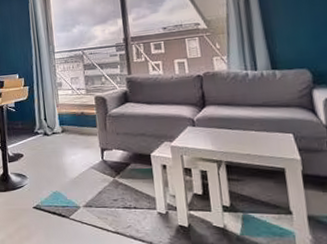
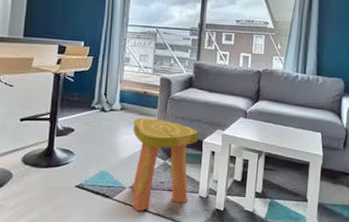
stool: none [76,137,146,230] -> present [132,118,199,212]

